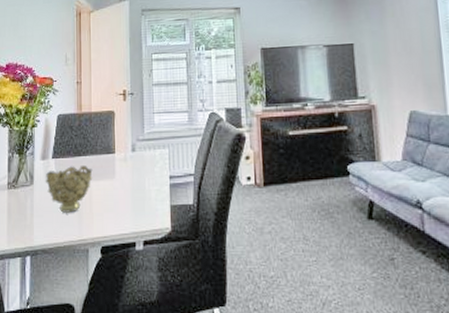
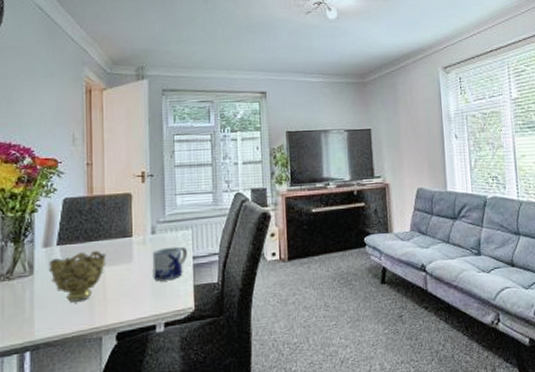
mug: none [132,165,165,199] -> present [152,246,188,282]

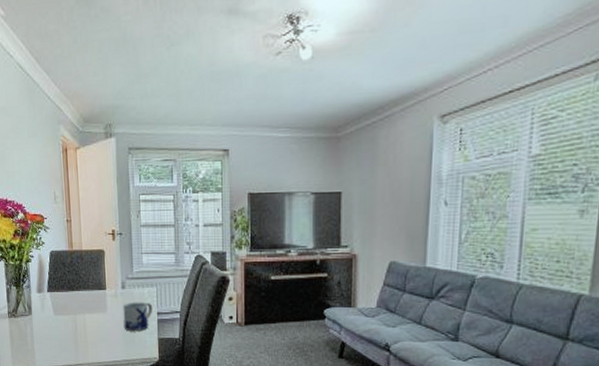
decorative bowl: present [48,251,107,302] -> none [42,300,86,341]

